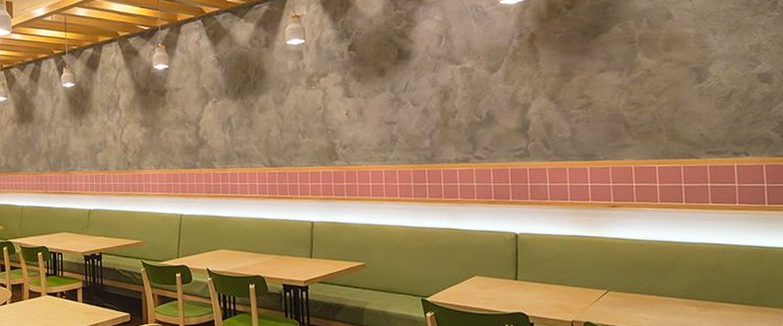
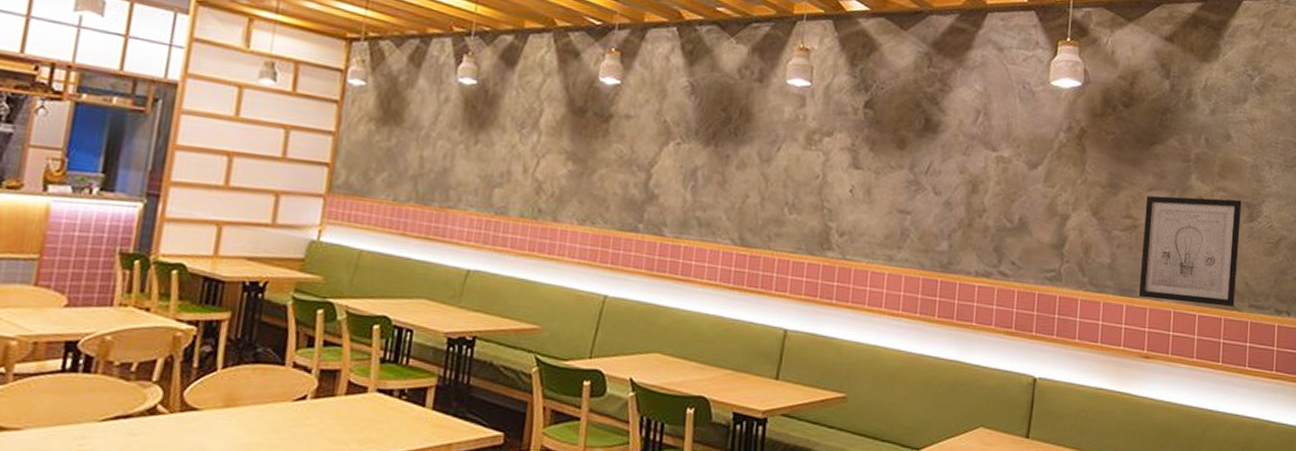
wall art: none [597,66,692,160] -> present [1138,195,1242,308]

